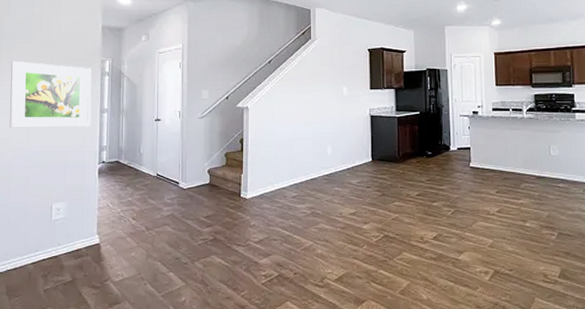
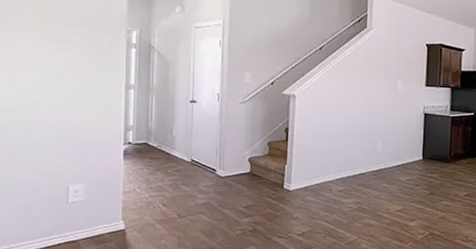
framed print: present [10,60,92,128] -> none [15,20,116,103]

